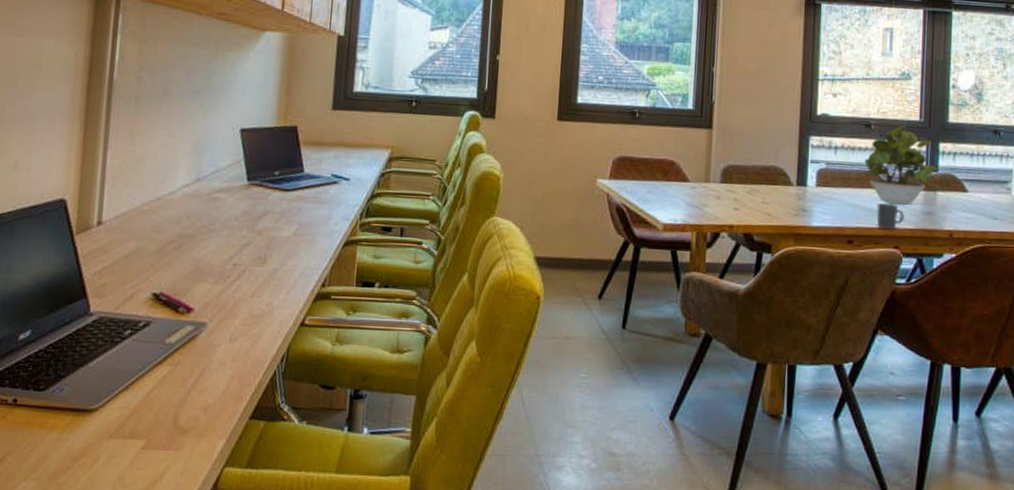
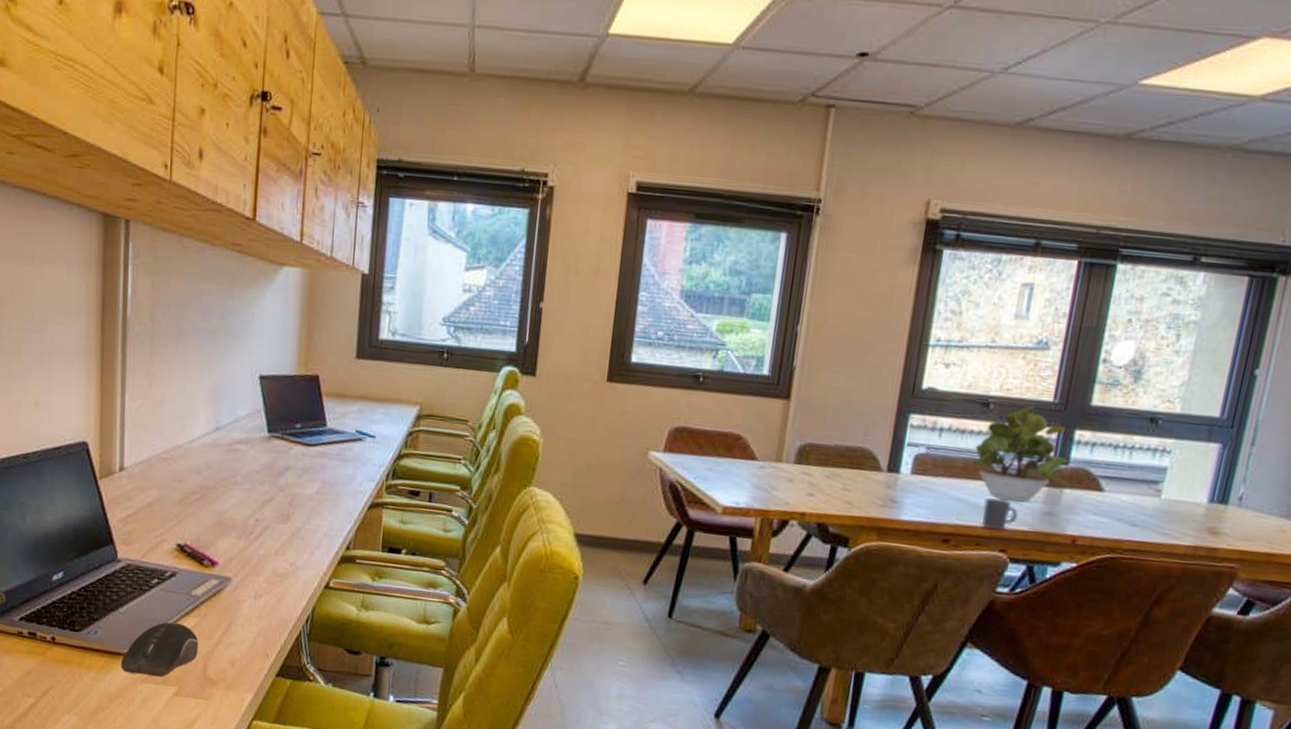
computer mouse: none [86,373,171,431] -> present [120,622,199,678]

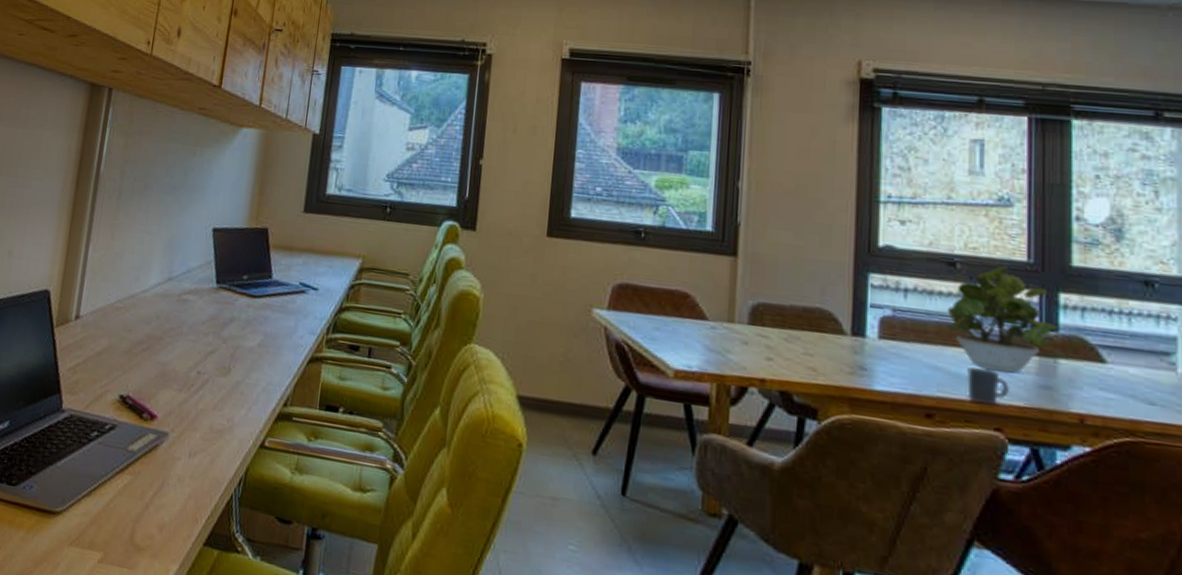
computer mouse: present [120,622,199,678] -> none [50,478,130,541]

